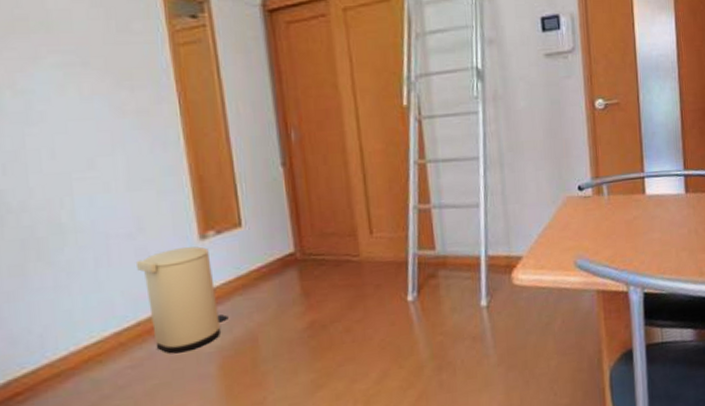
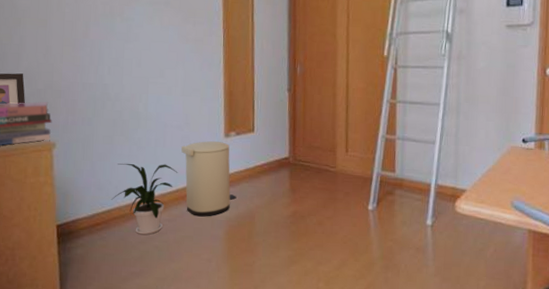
house plant: none [35,290,137,396] -> present [112,163,178,235]

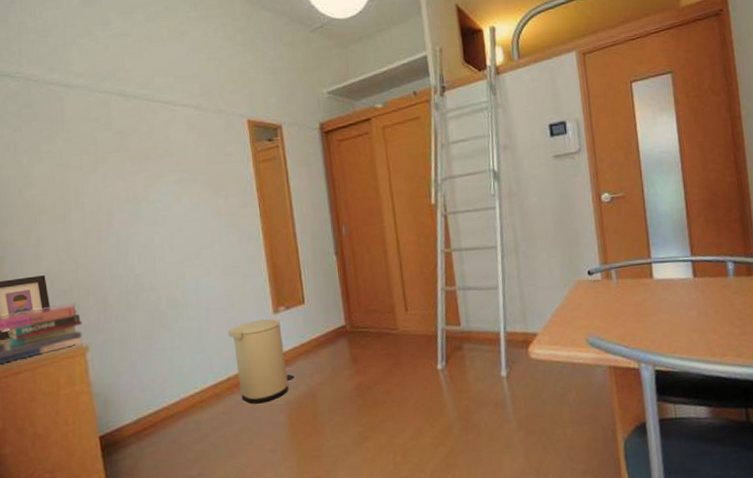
house plant: present [112,163,178,235] -> none [157,351,228,434]

